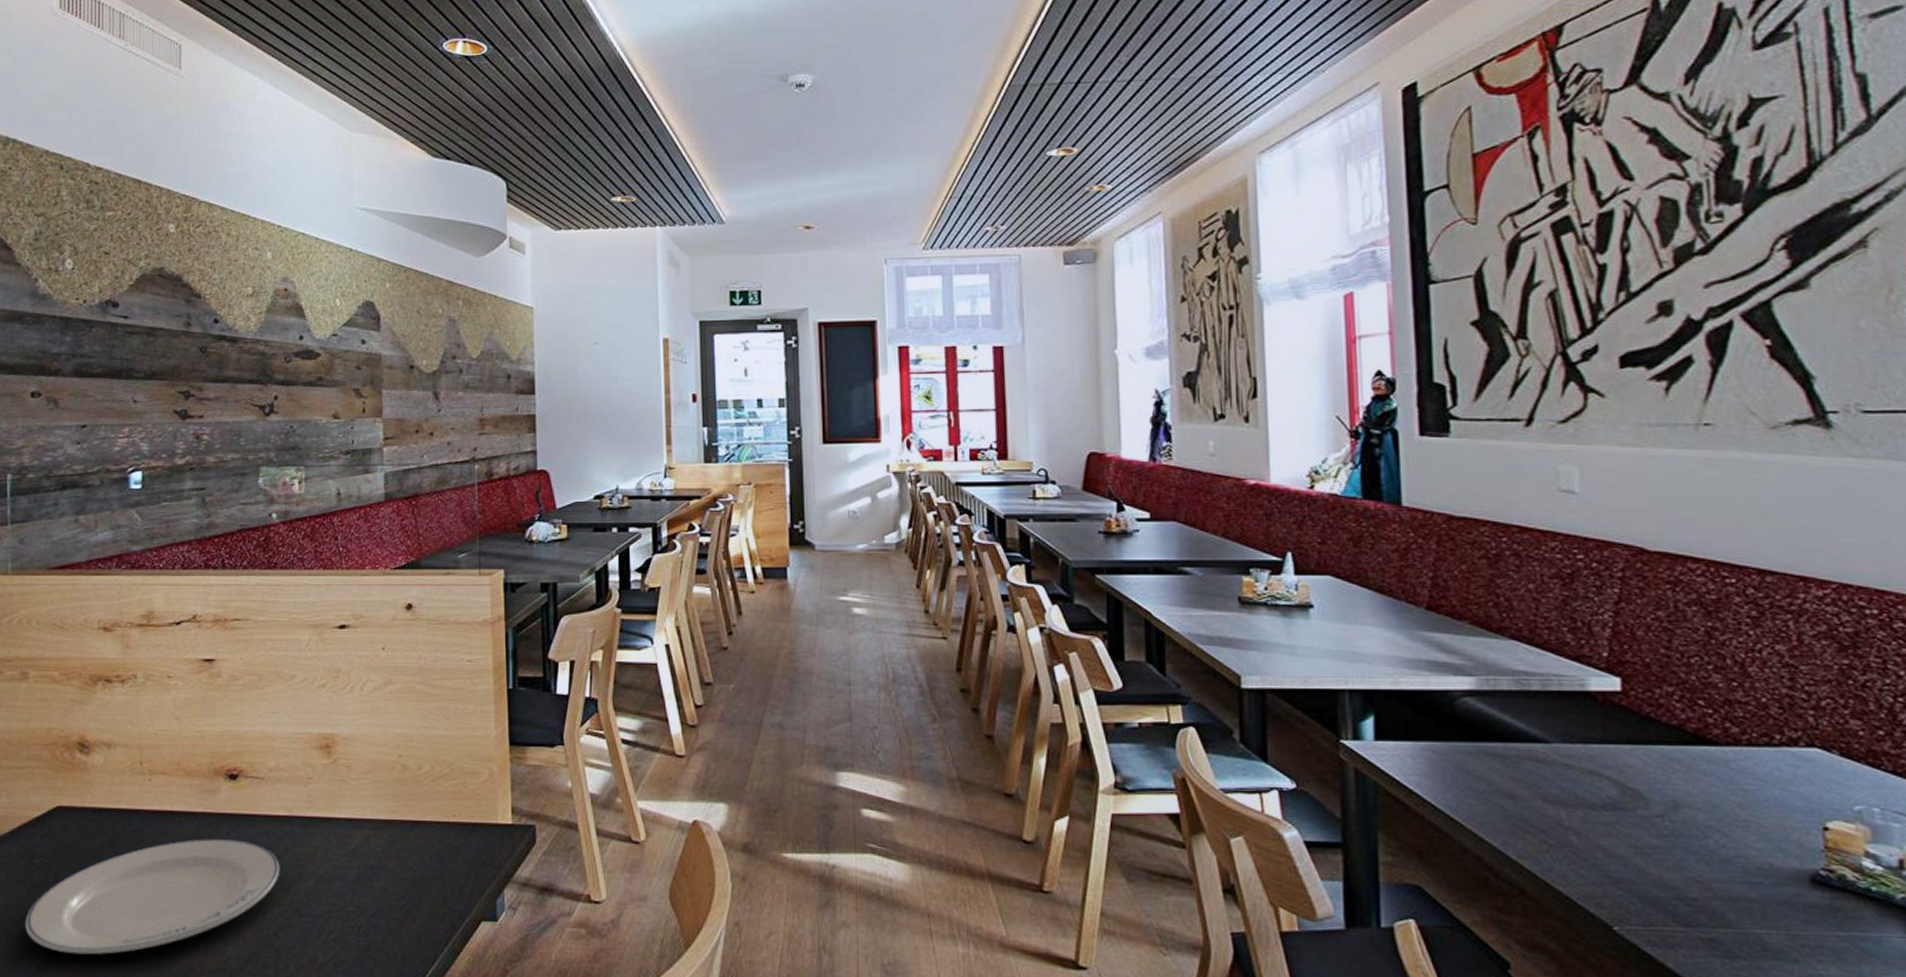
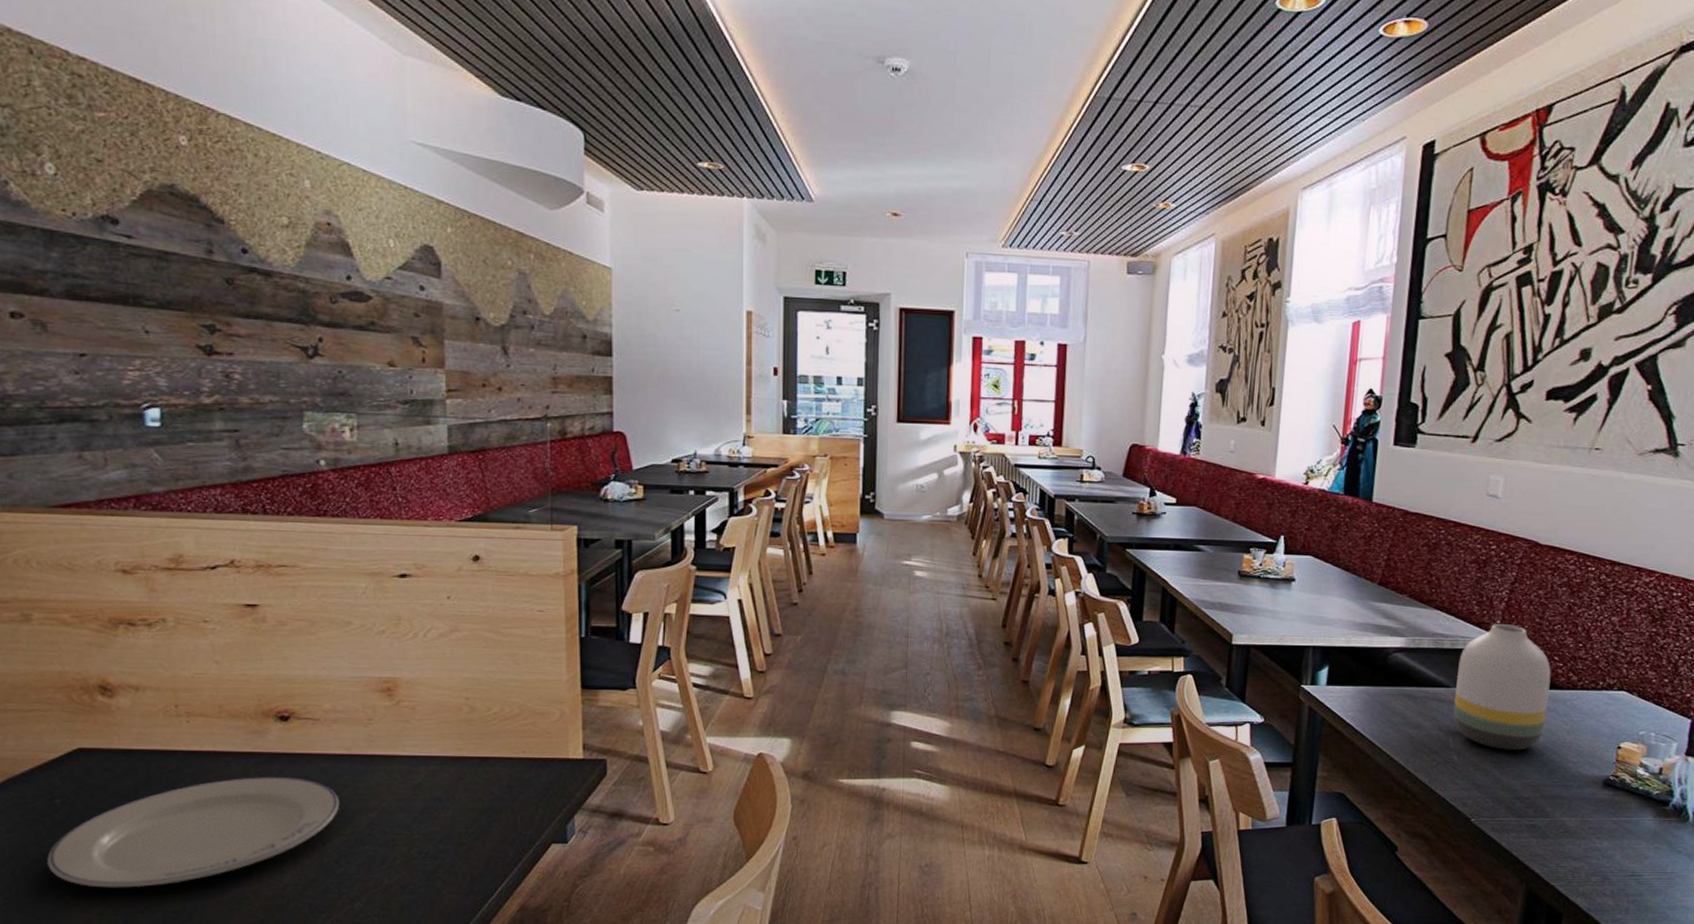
vase: none [1556,657,1702,831] -> present [1453,624,1551,750]

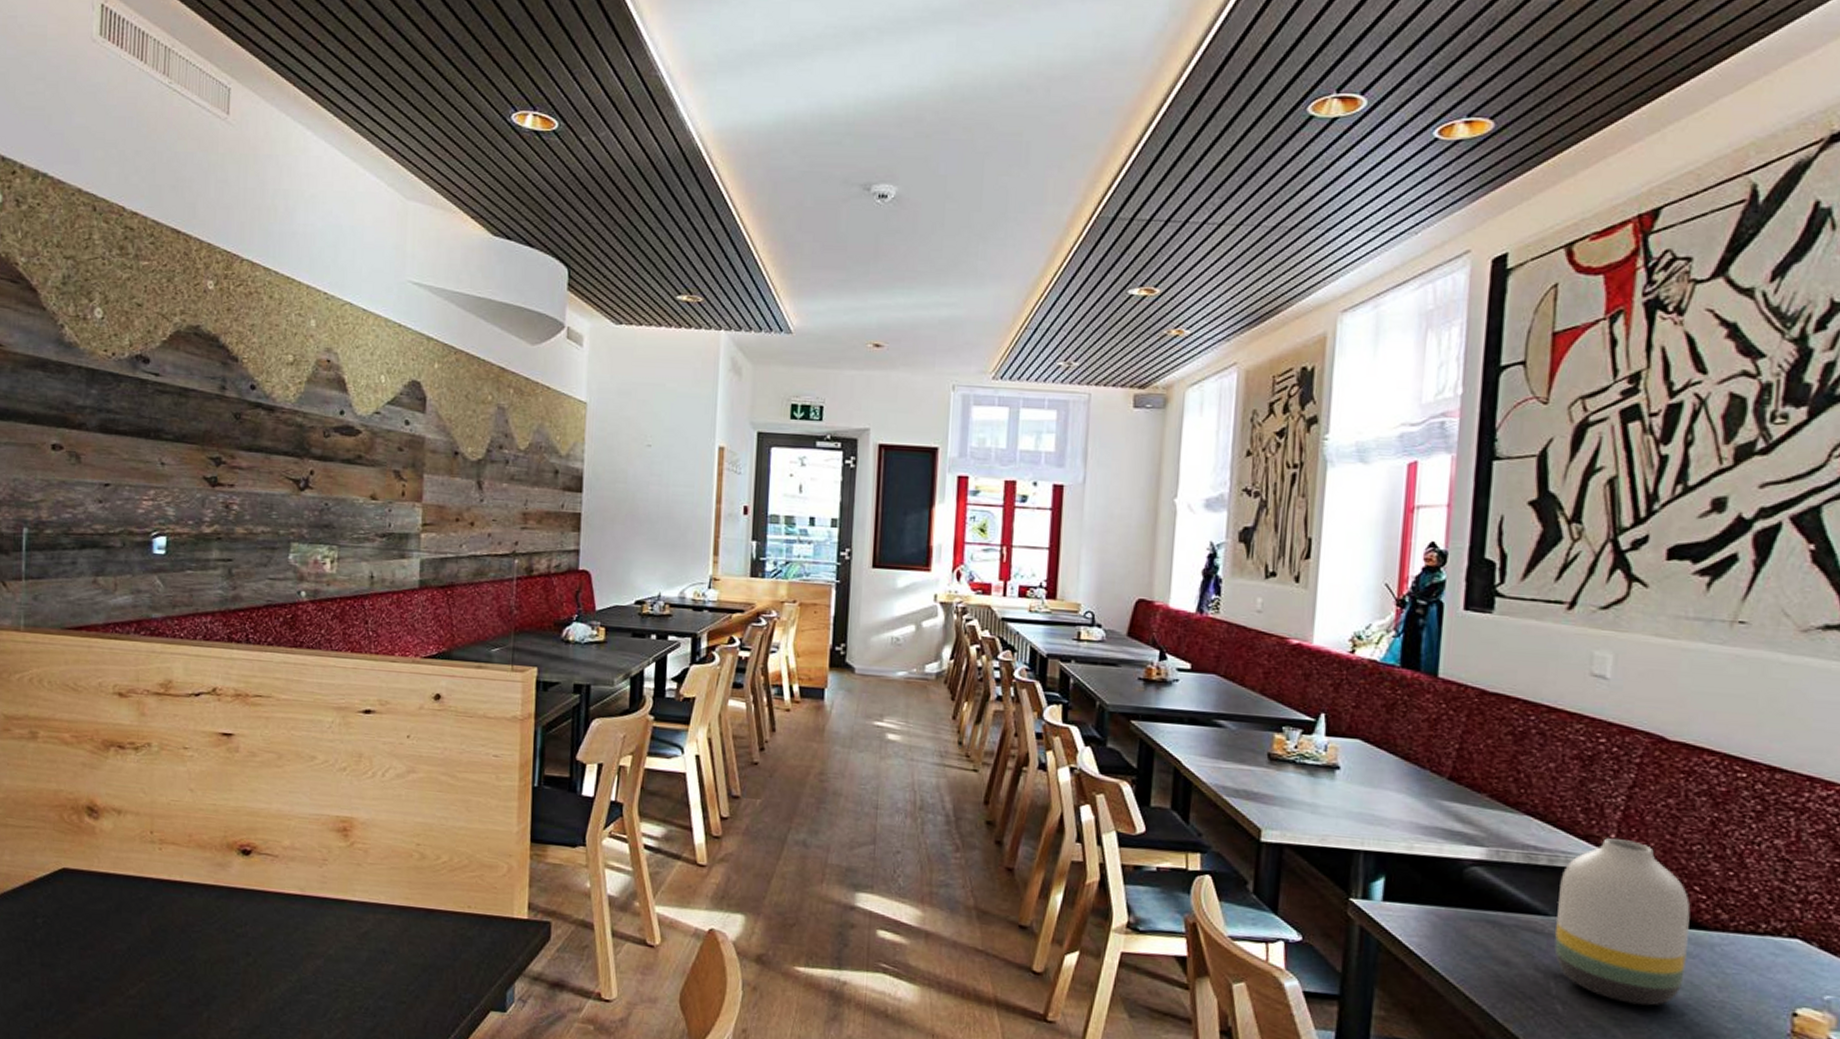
plate: present [47,777,340,888] -> none [24,911,290,1017]

